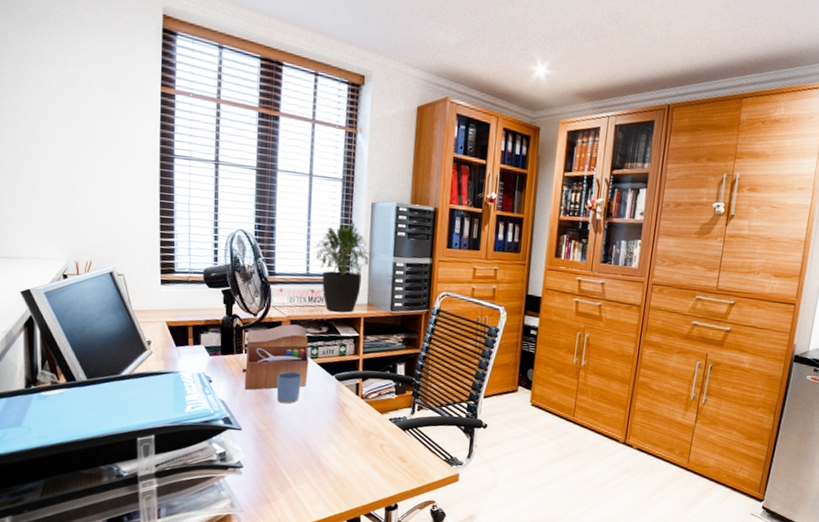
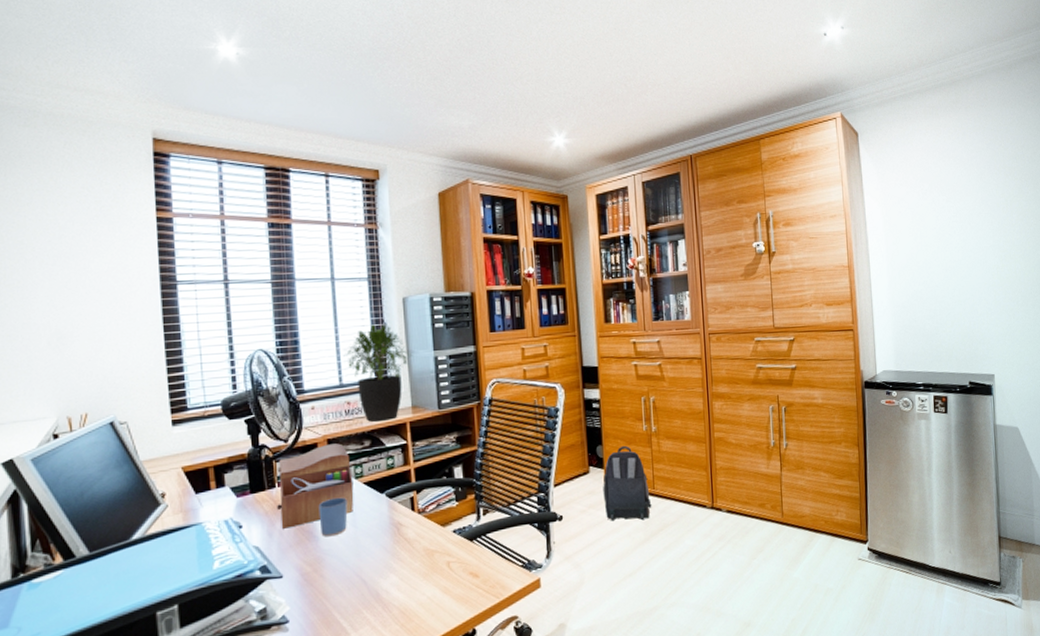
backpack: none [526,373,570,442] -> present [603,445,652,521]

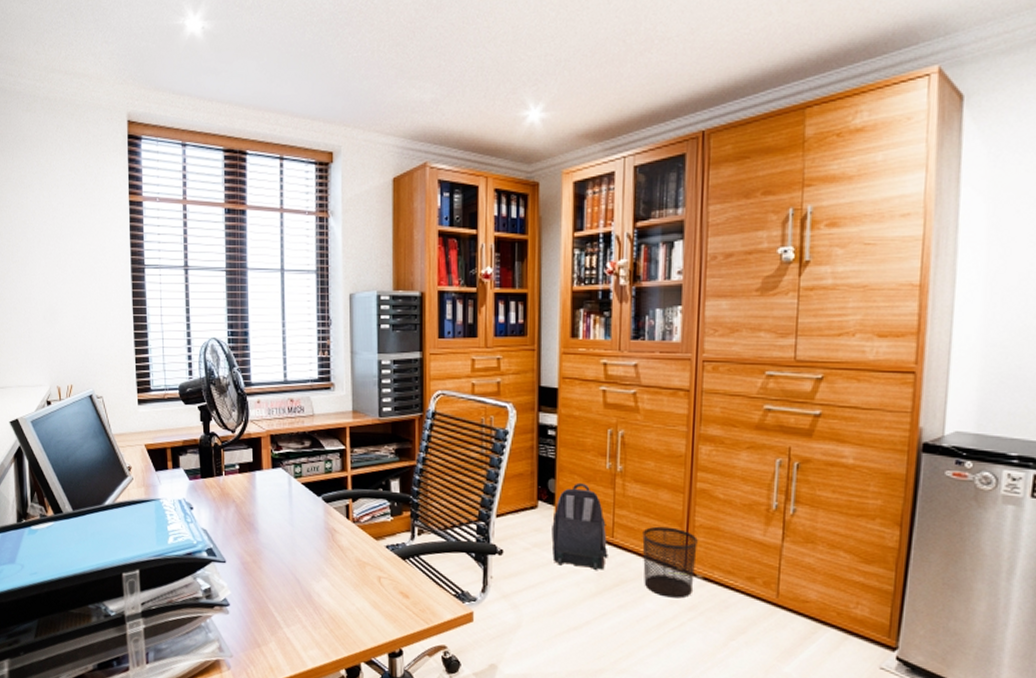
sewing box: present [277,443,354,529] -> none [223,440,292,517]
mug: present [318,497,348,537] -> none [260,493,286,531]
potted plant: present [343,324,412,423] -> none [289,321,355,424]
waste bin: none [677,472,721,533] -> present [642,526,698,598]

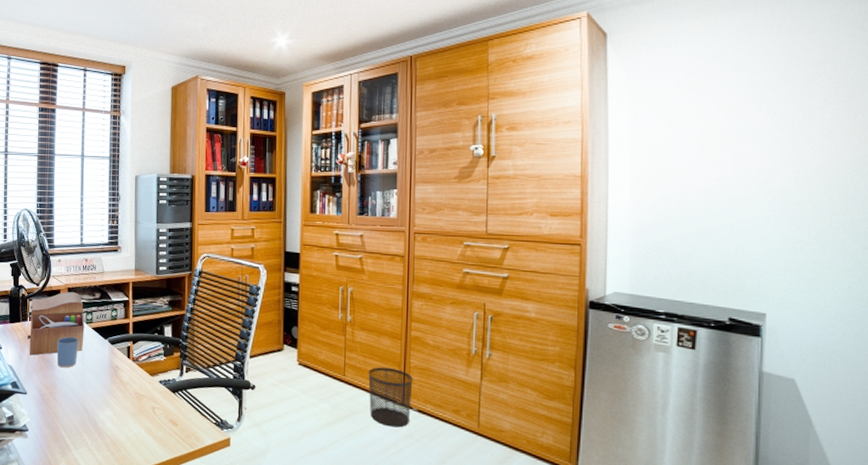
sewing box: none [223,440,292,517] -> present [27,292,85,355]
mug: none [260,493,286,531] -> present [57,336,79,368]
backpack: present [551,482,608,571] -> none [295,330,341,404]

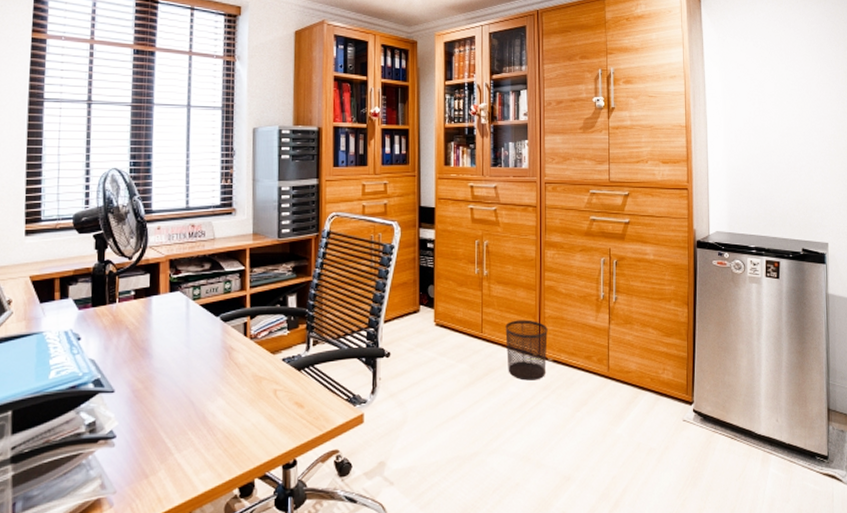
sewing box: present [27,292,85,355] -> none [116,264,191,344]
mug: present [57,336,79,368] -> none [154,317,183,356]

